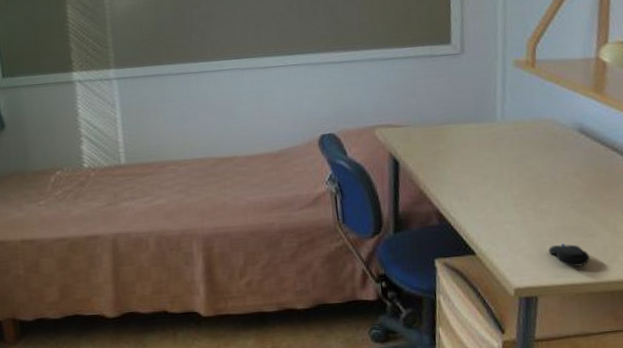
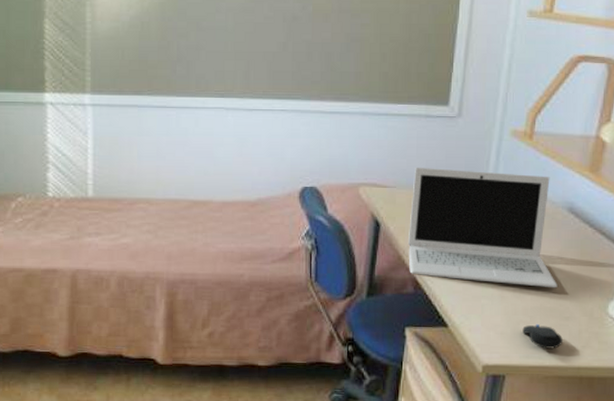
laptop: none [426,100,578,208] -> present [408,167,558,288]

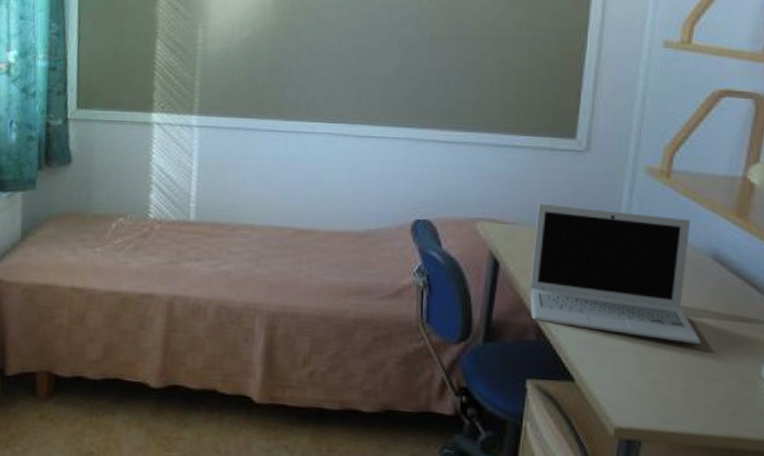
computer mouse: present [522,324,563,349] -> none [661,385,708,414]

